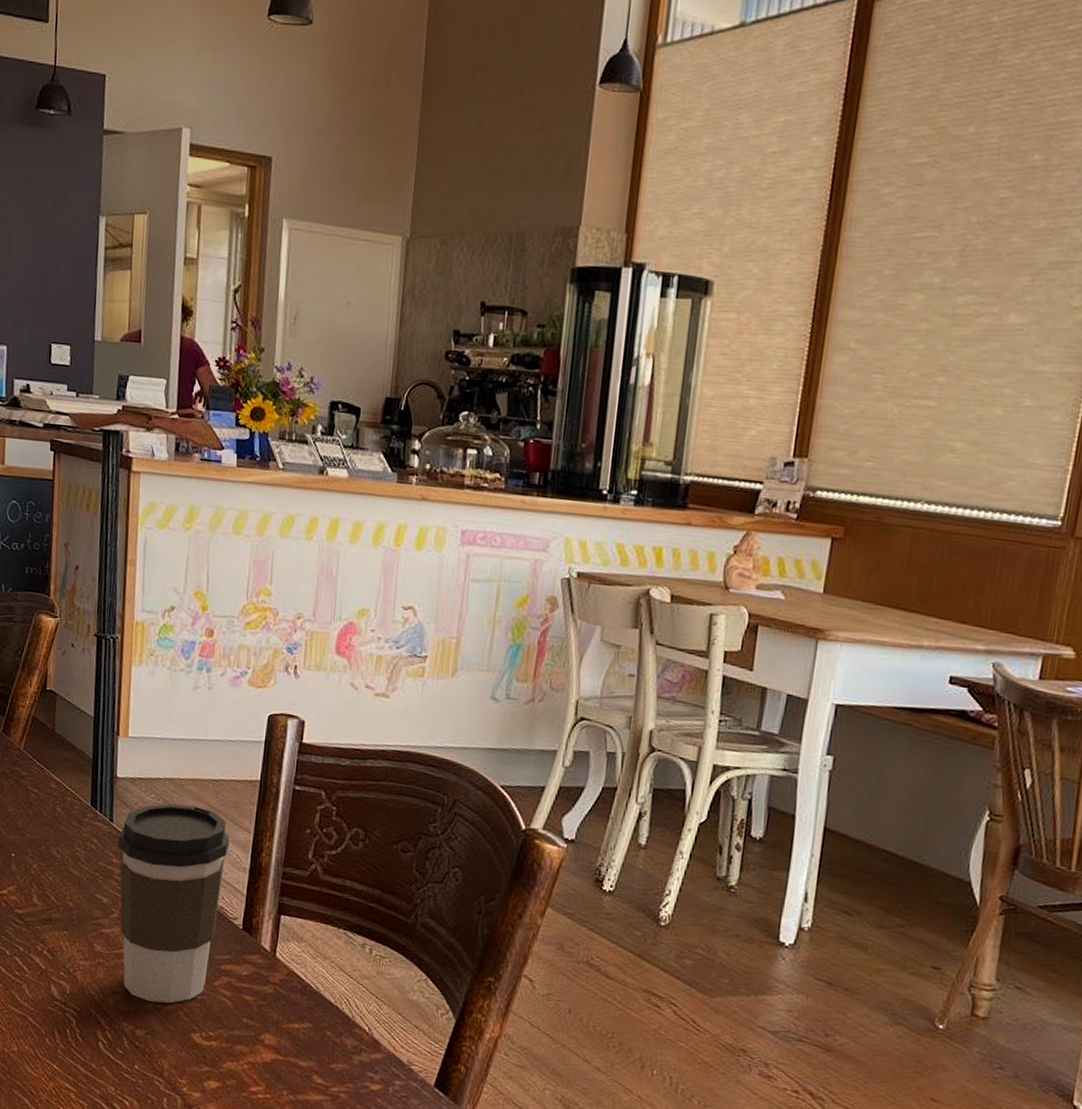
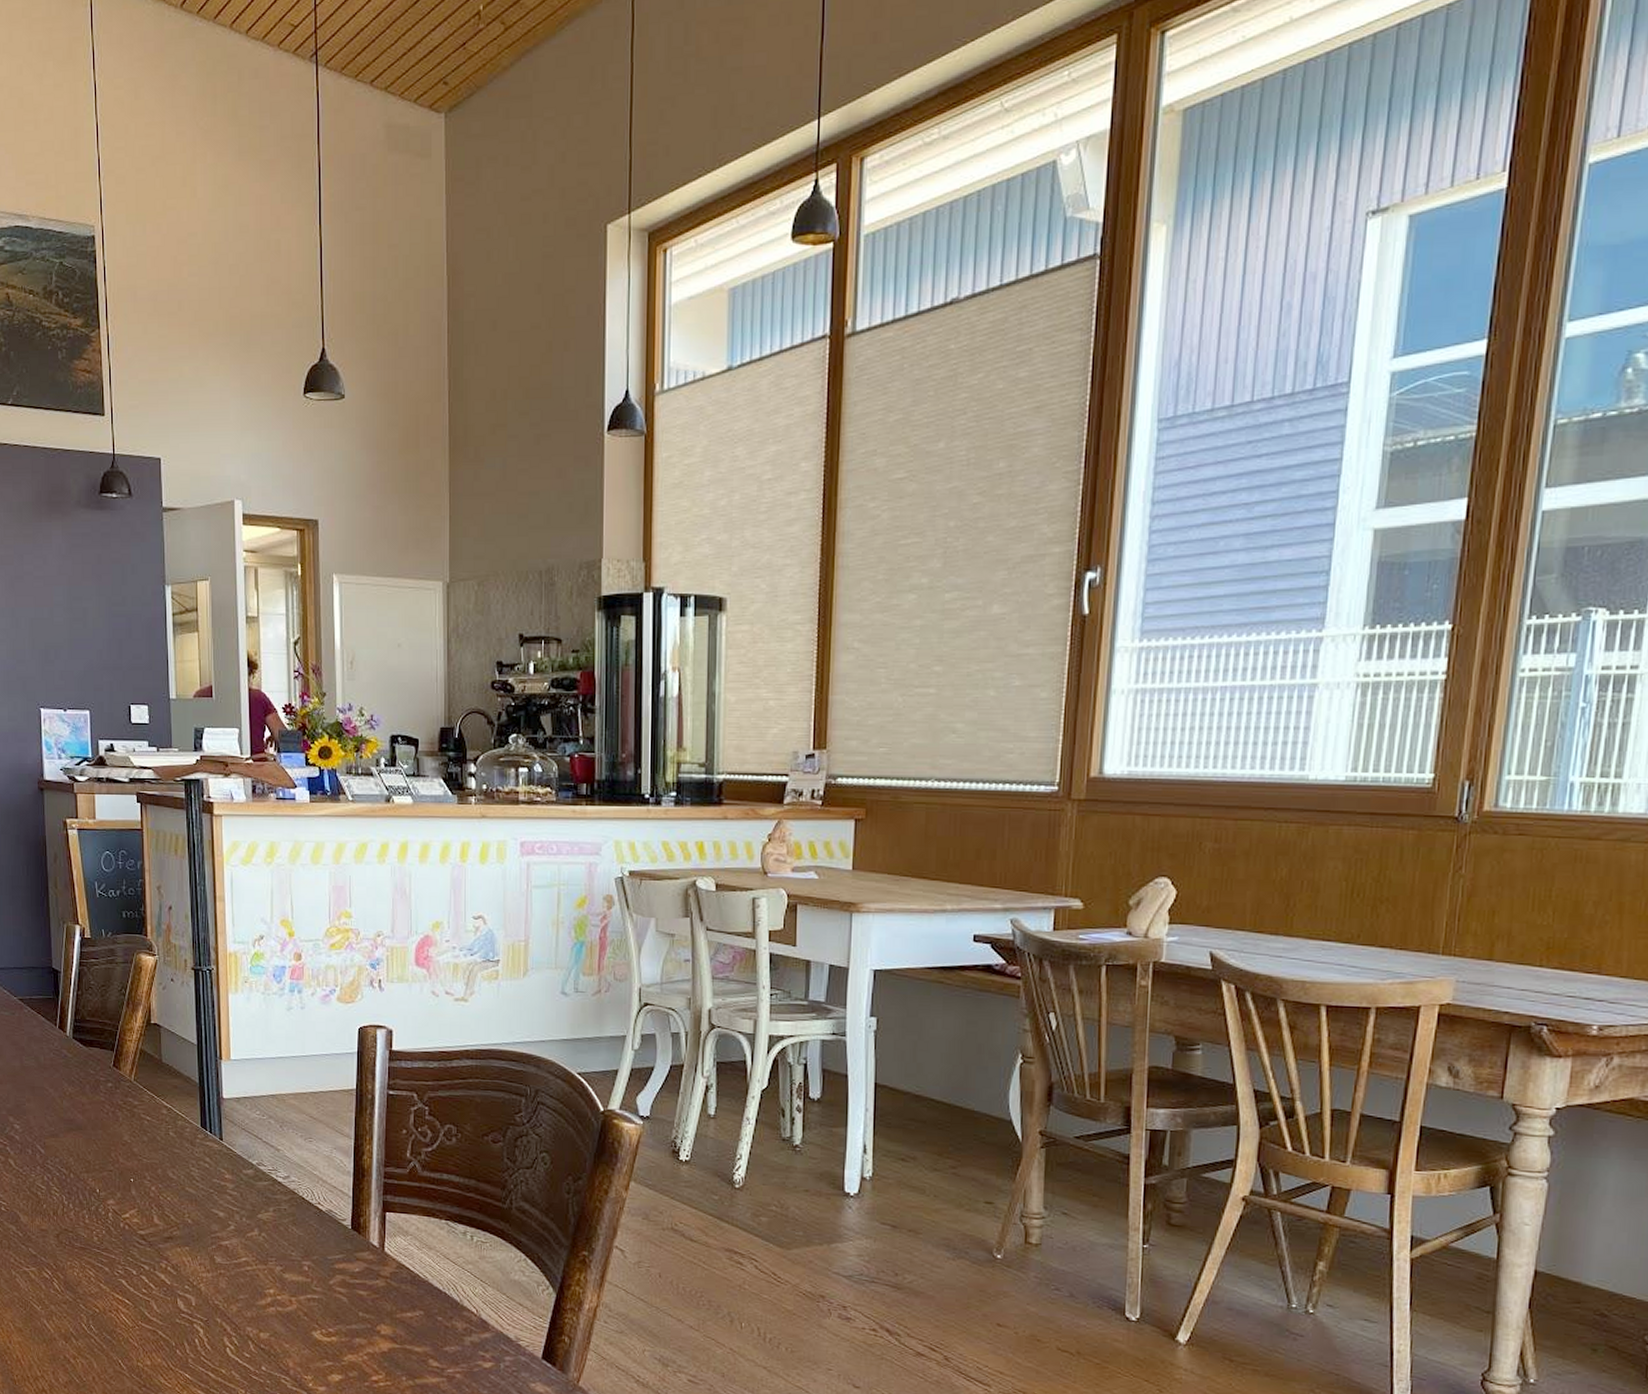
coffee cup: present [118,803,230,1004] -> none [229,1118,332,1306]

